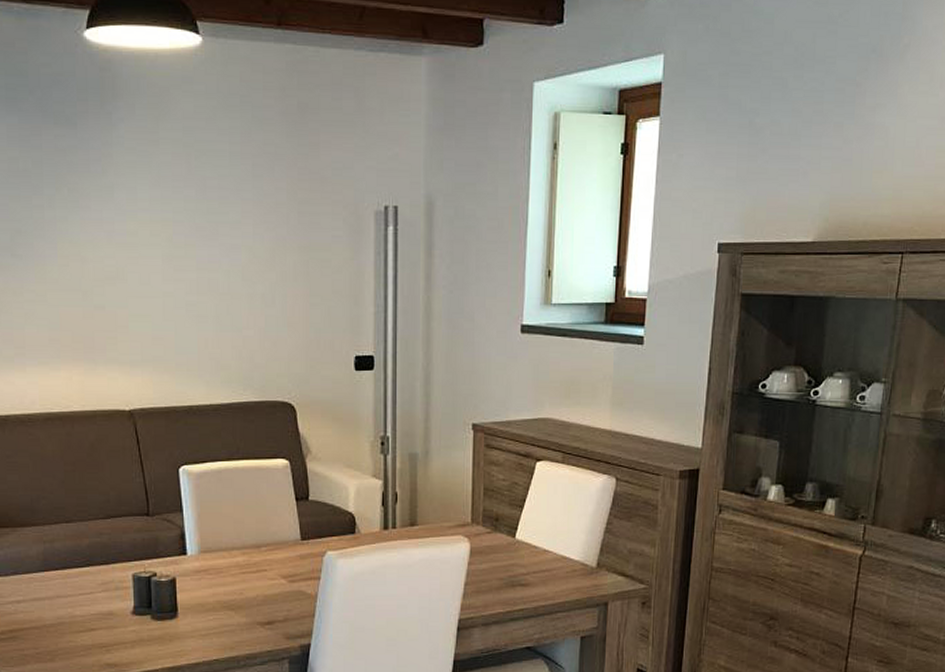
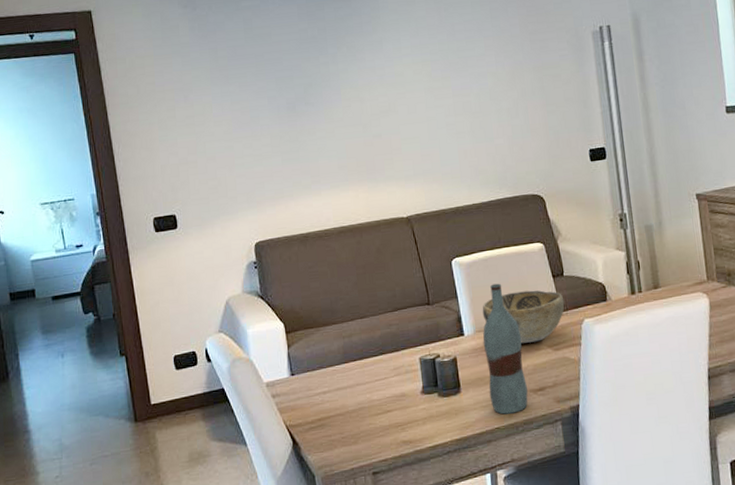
bottle: none [208,500,254,646] -> present [482,283,528,414]
decorative bowl: none [210,512,306,571] -> present [482,290,565,344]

